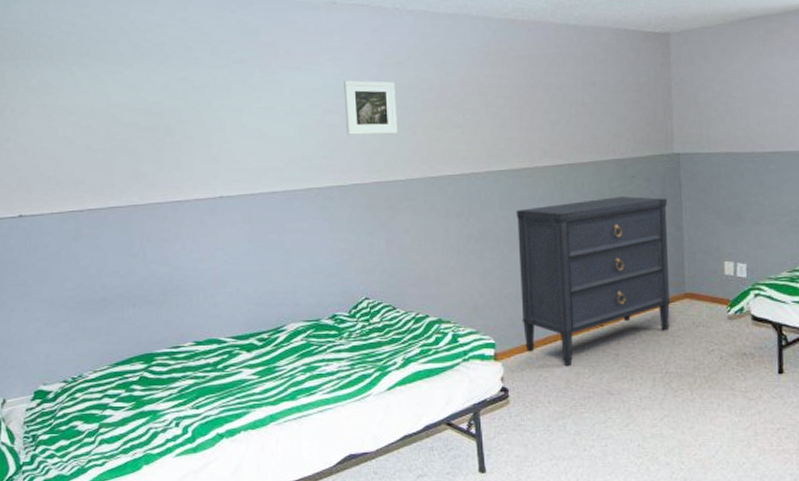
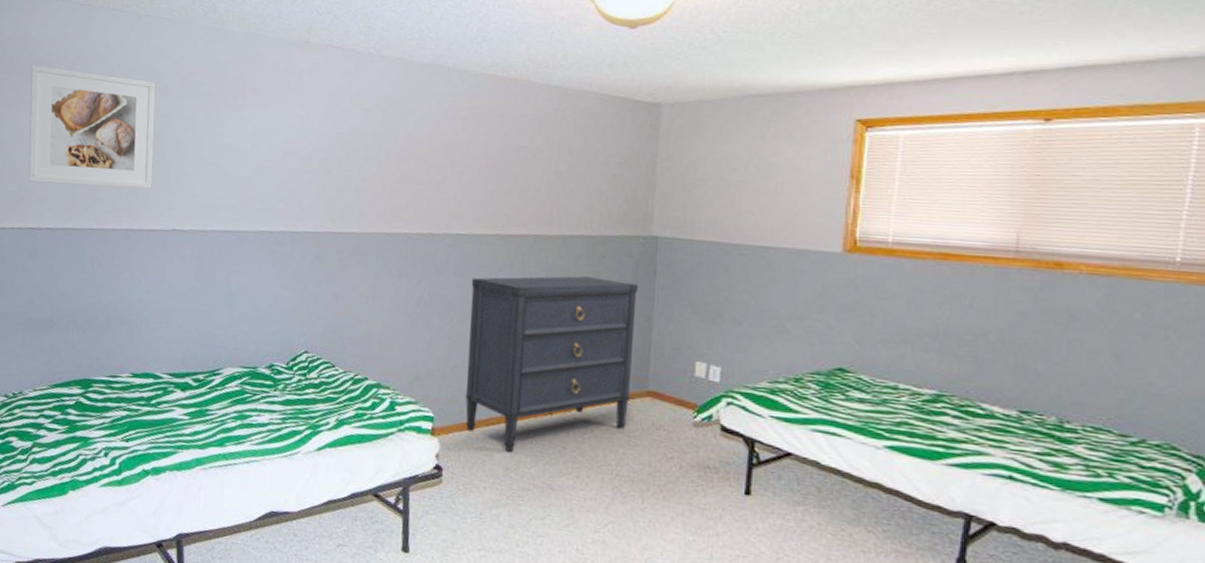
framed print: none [52,47,194,165] -> present [28,65,156,189]
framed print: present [344,80,397,135] -> none [305,124,360,185]

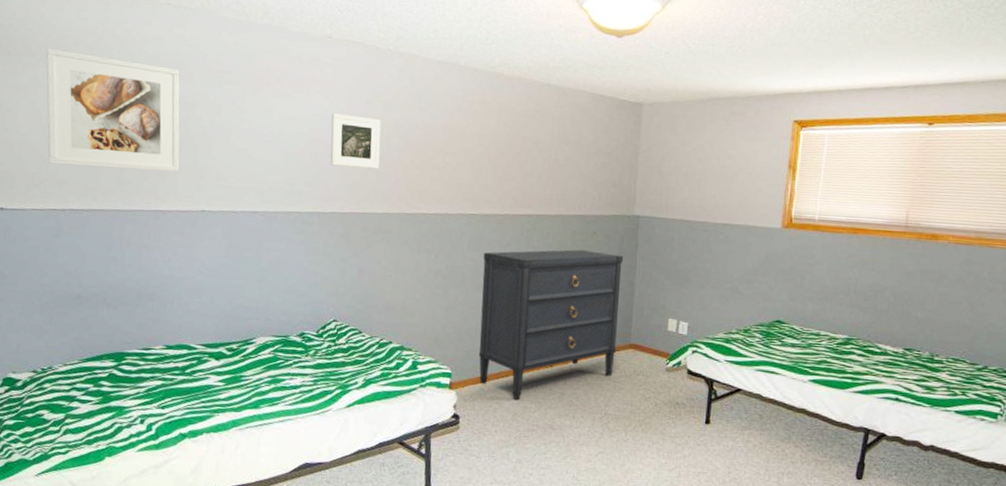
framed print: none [305,124,360,185] -> present [330,113,381,170]

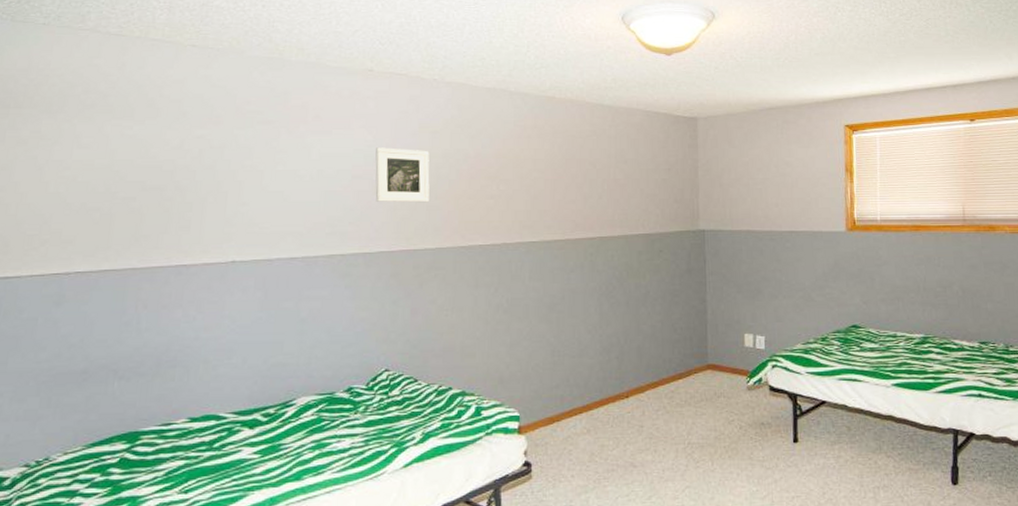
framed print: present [46,48,180,172] -> none [50,98,206,223]
dresser: present [478,249,624,401] -> none [546,270,694,439]

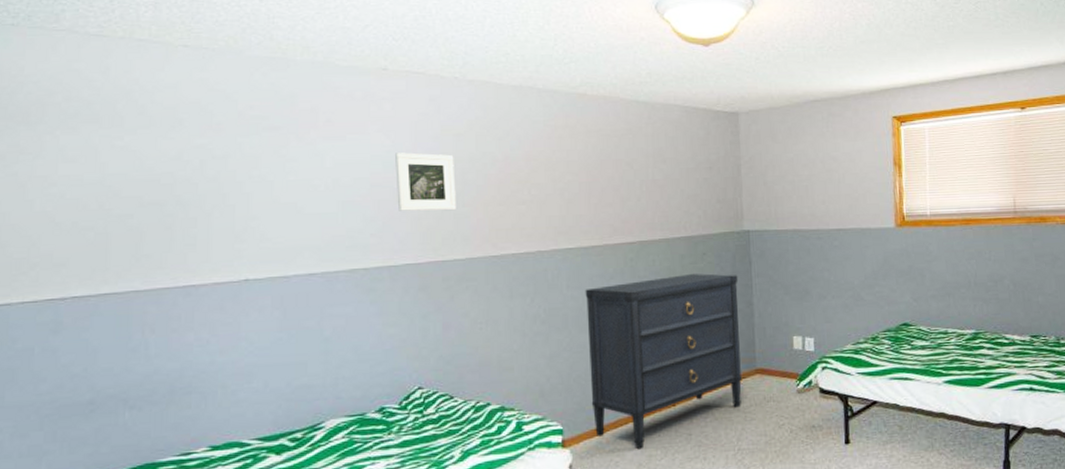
dresser: none [546,270,694,439] -> present [585,273,743,450]

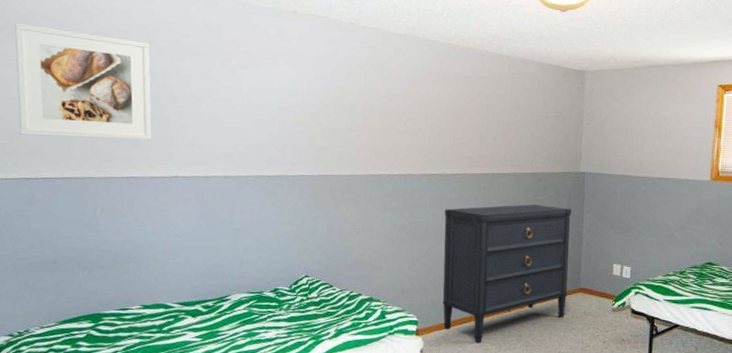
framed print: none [28,107,213,245] -> present [14,23,152,141]
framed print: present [395,152,456,211] -> none [298,83,346,135]

